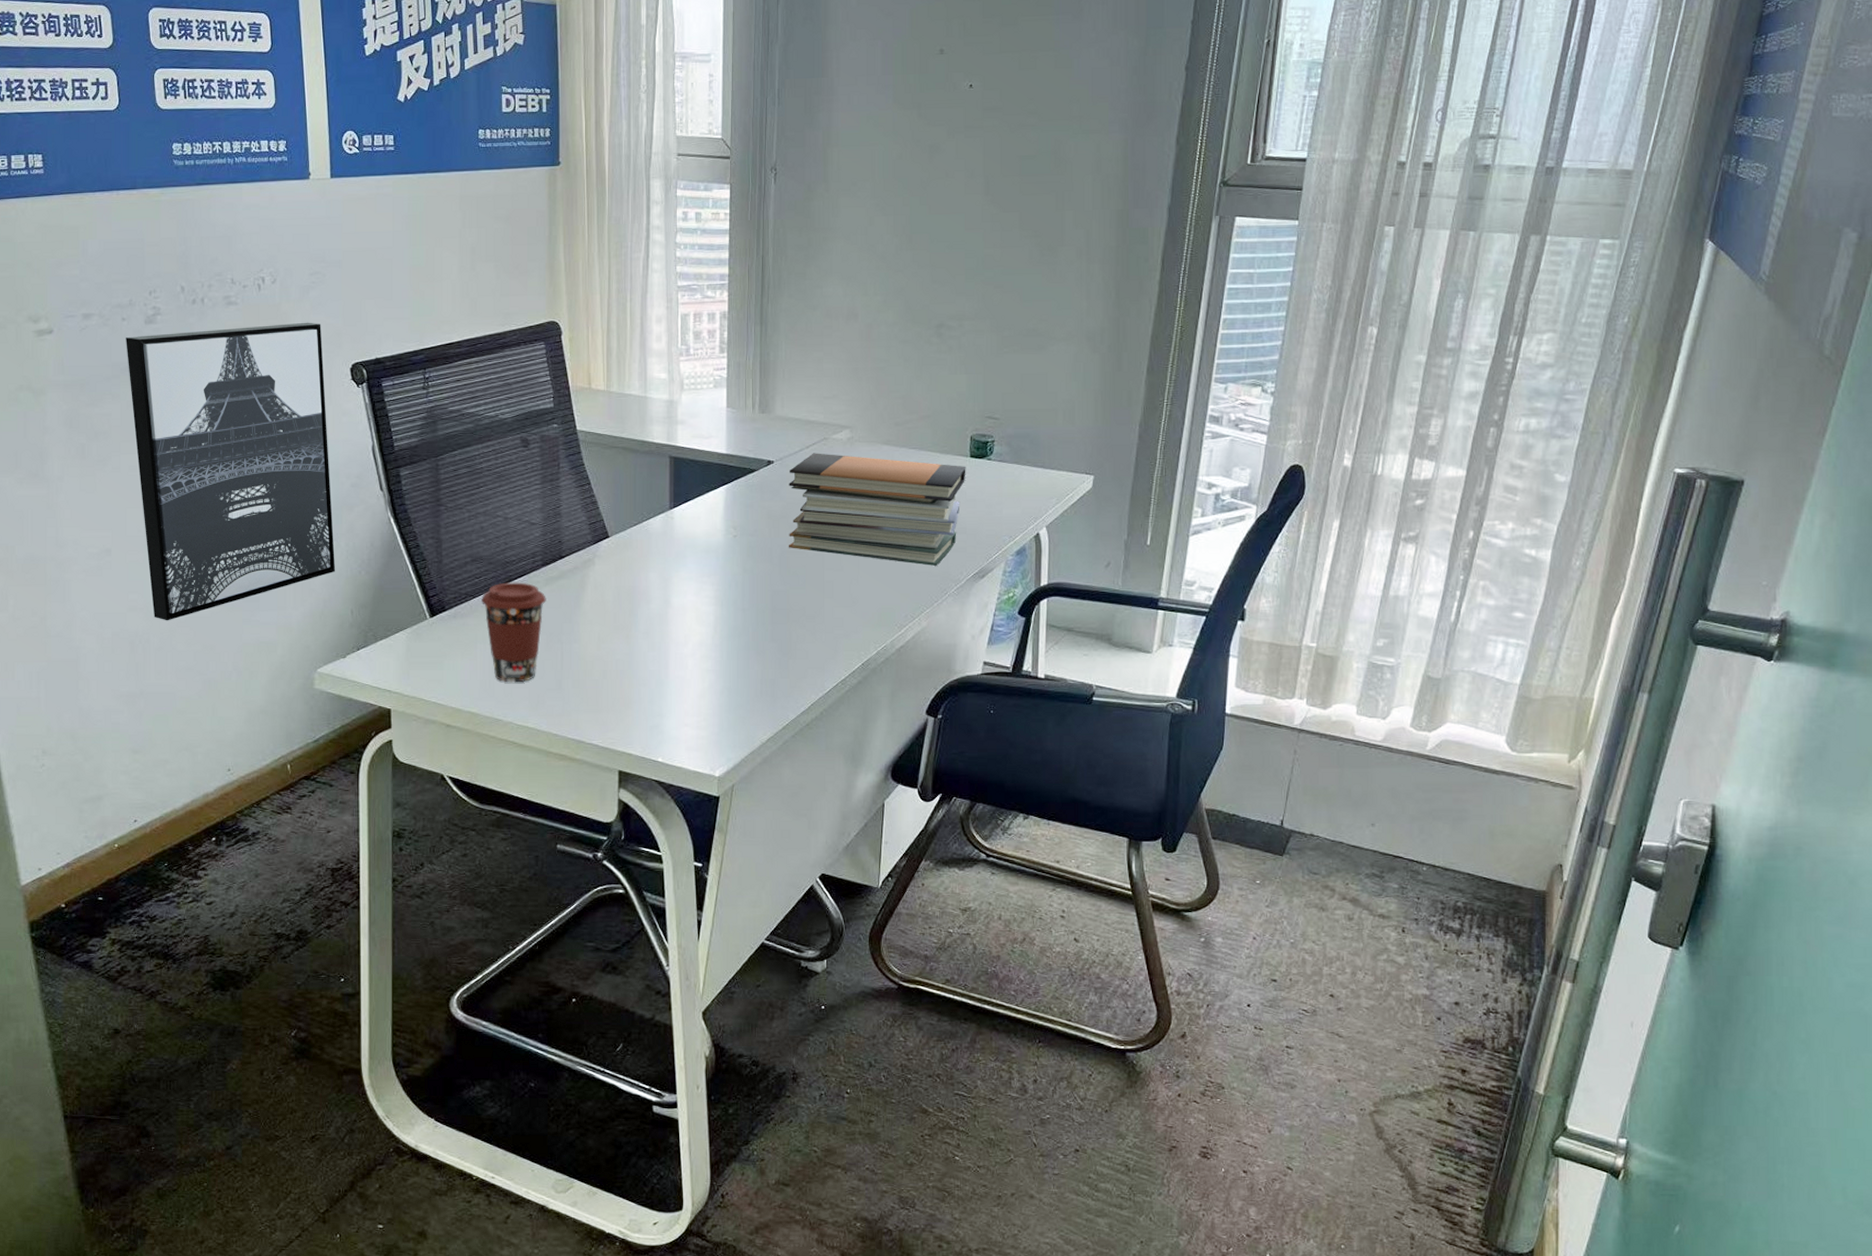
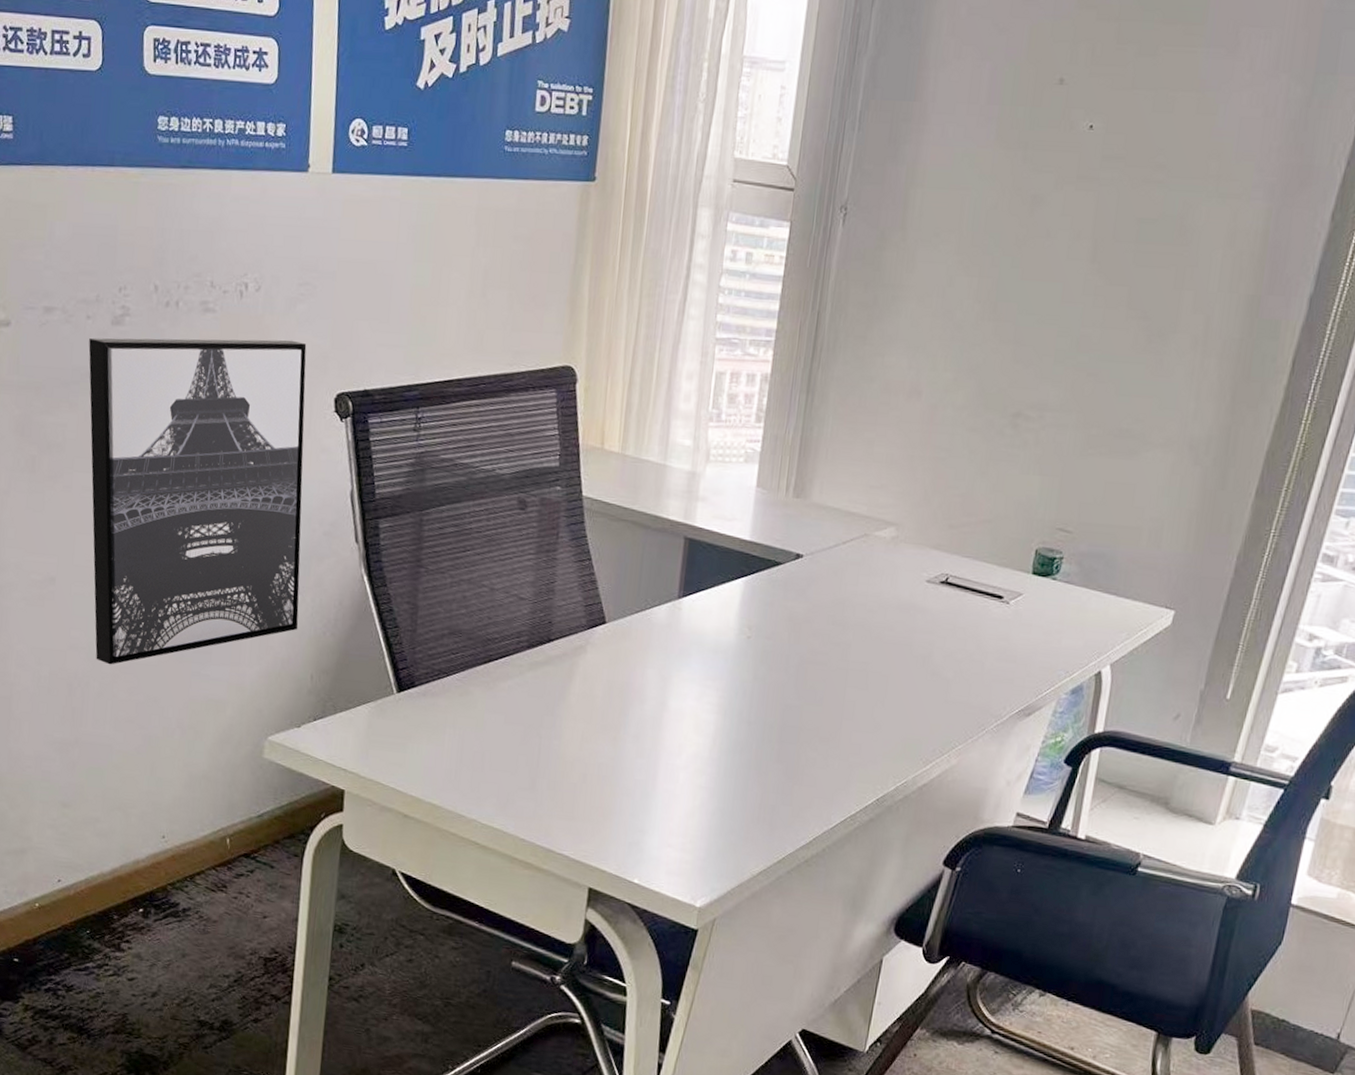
coffee cup: present [480,582,546,683] -> none [455,662,528,777]
book stack: present [788,453,966,566] -> none [808,550,1026,696]

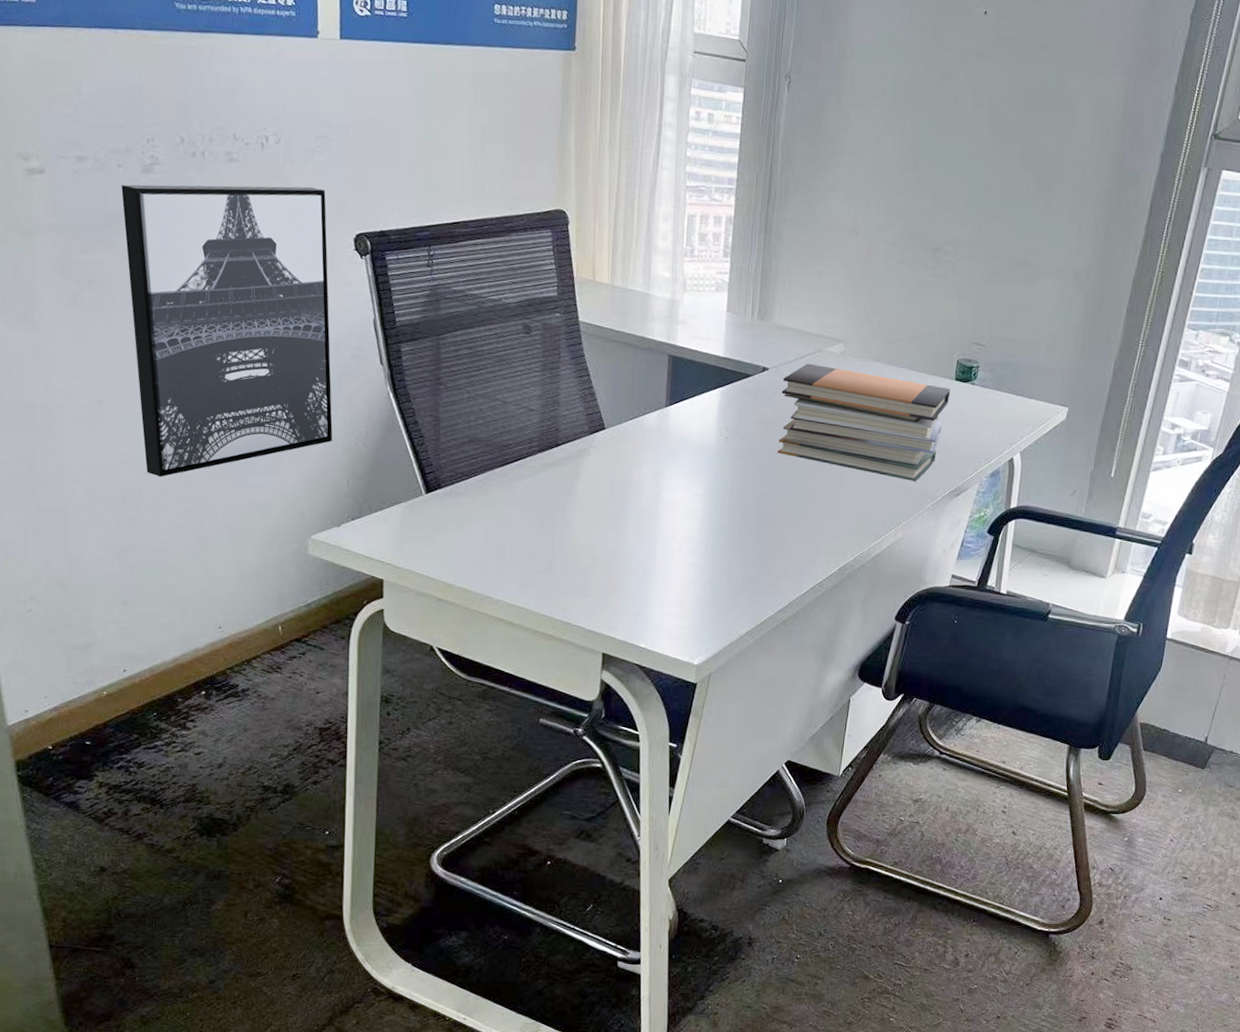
book stack: none [808,550,1026,696] -> present [777,363,951,481]

